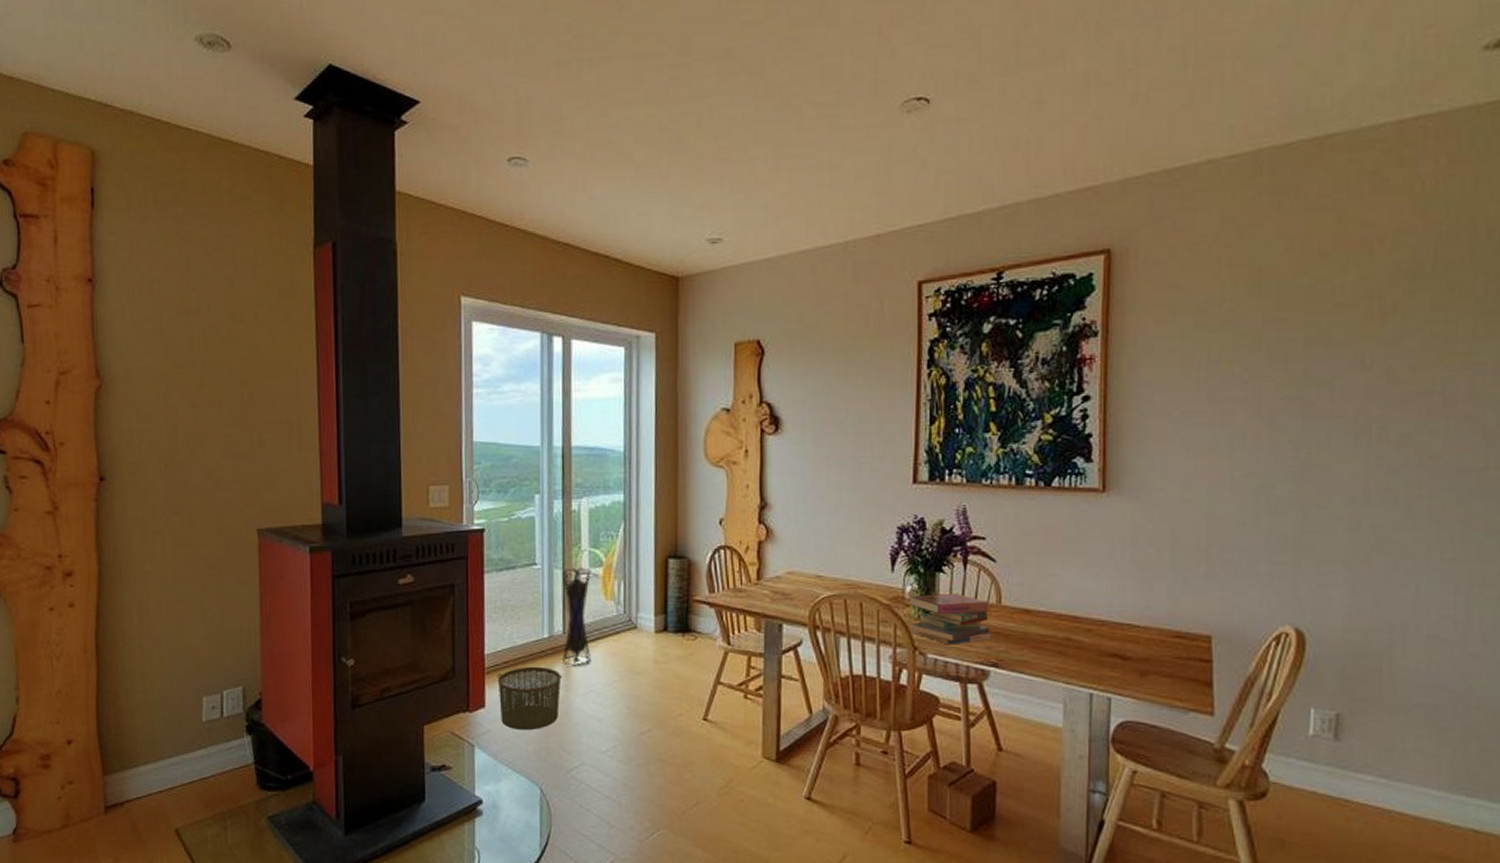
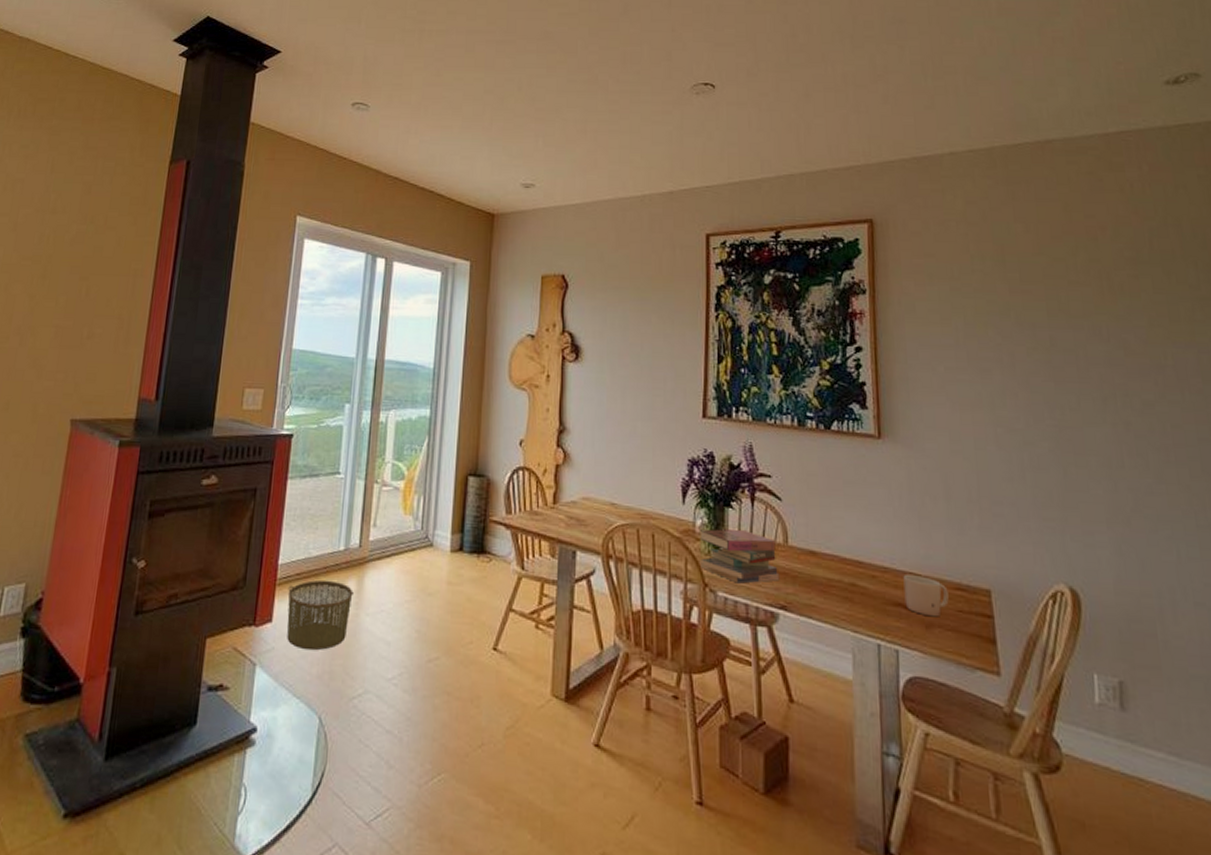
lantern: present [561,568,591,666] -> none [356,479,393,583]
mug: none [1120,627,1166,665] -> present [903,575,949,617]

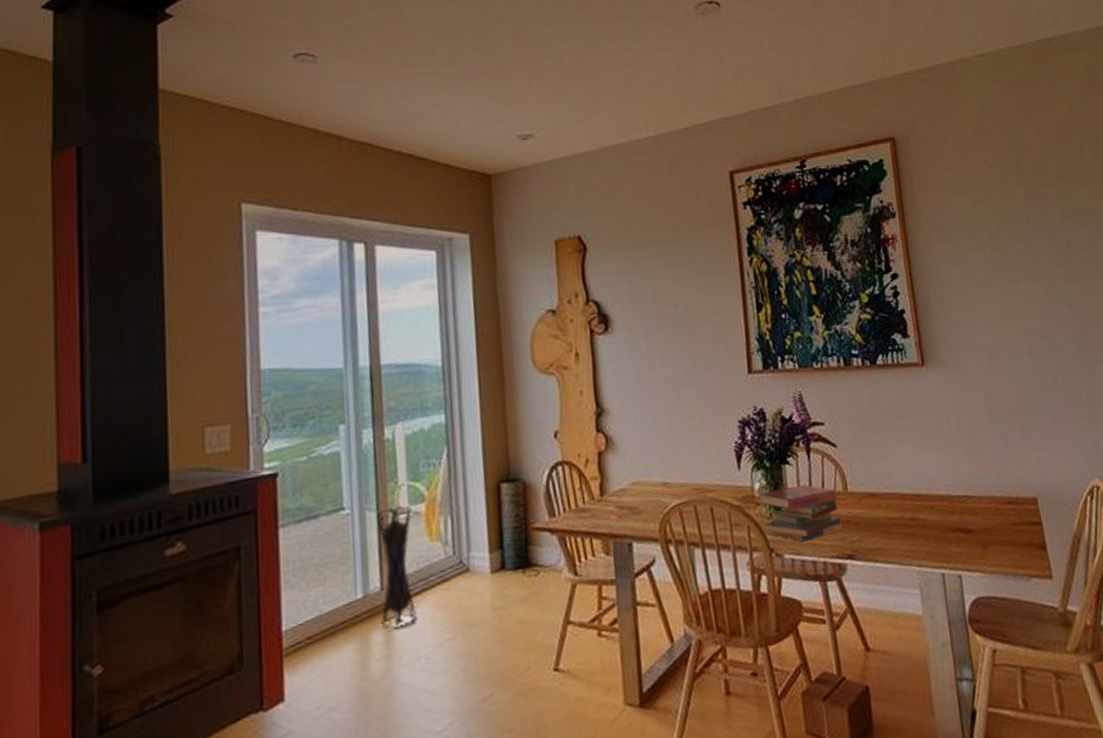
basket: present [287,579,355,650] -> none [299,635,383,724]
lantern: none [356,479,393,583] -> present [375,506,417,630]
mug: present [903,575,949,617] -> none [958,497,1002,536]

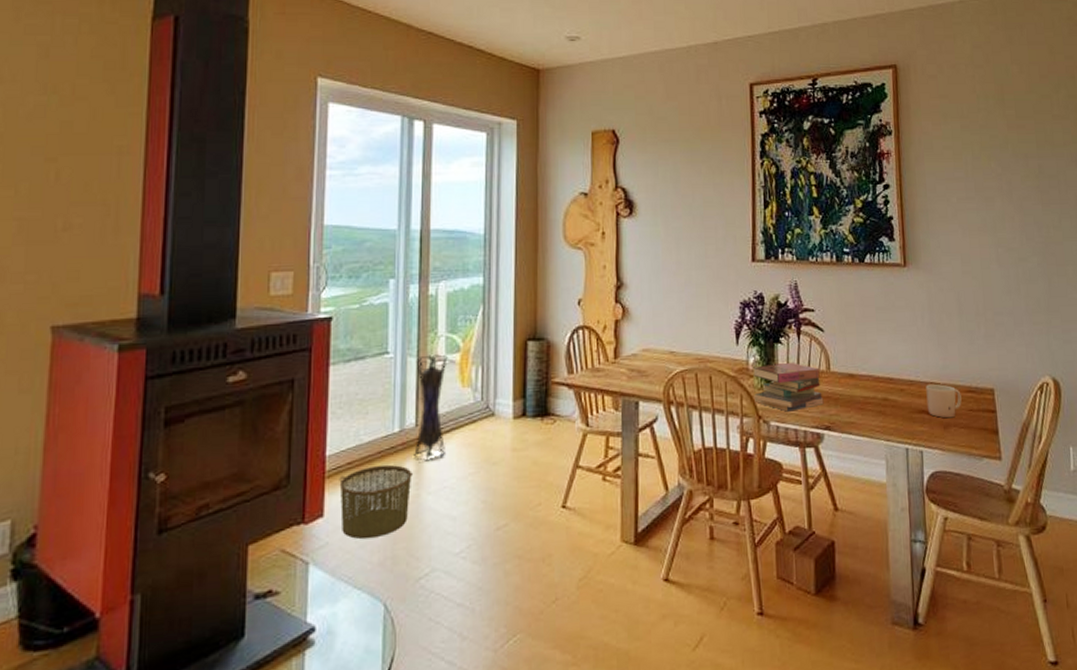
basket: none [299,635,383,724] -> present [339,464,414,539]
mug: none [958,497,1002,536] -> present [926,384,962,419]

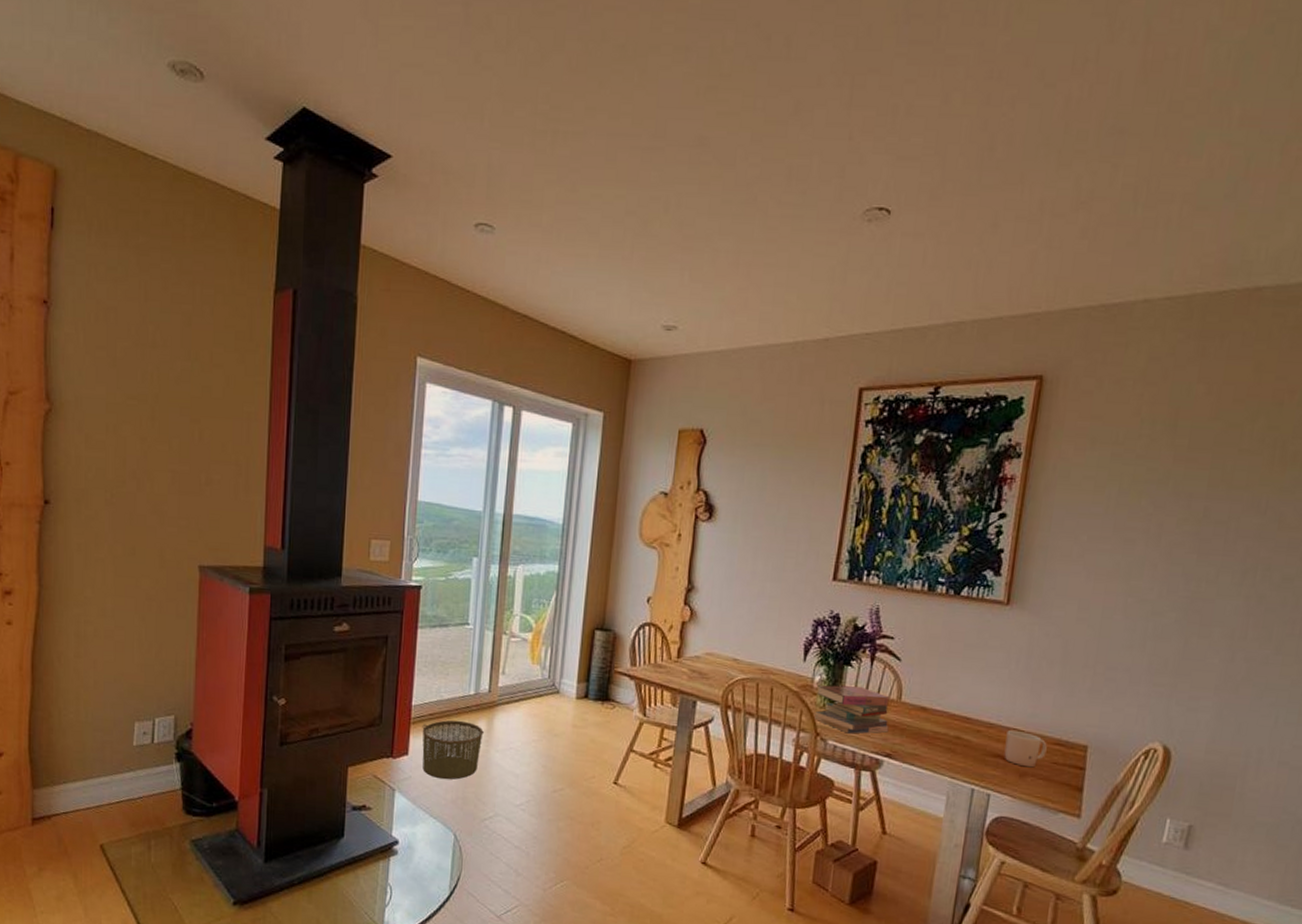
lantern: present [414,354,448,462] -> none [486,631,521,724]

